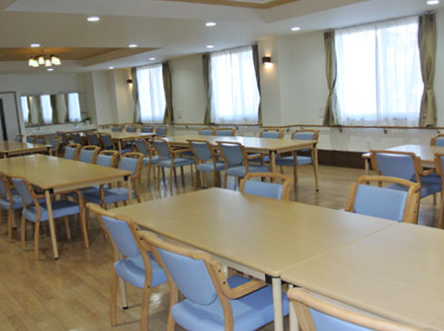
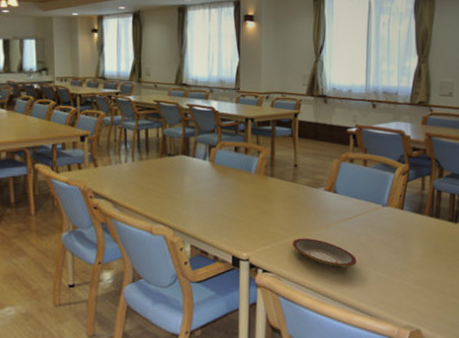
plate: none [318,254,378,279] -> present [292,238,357,267]

